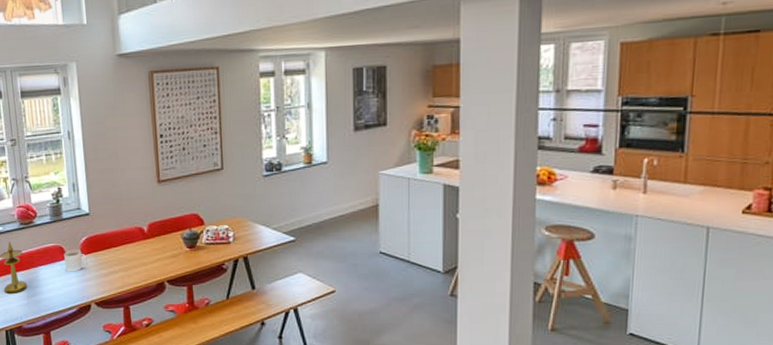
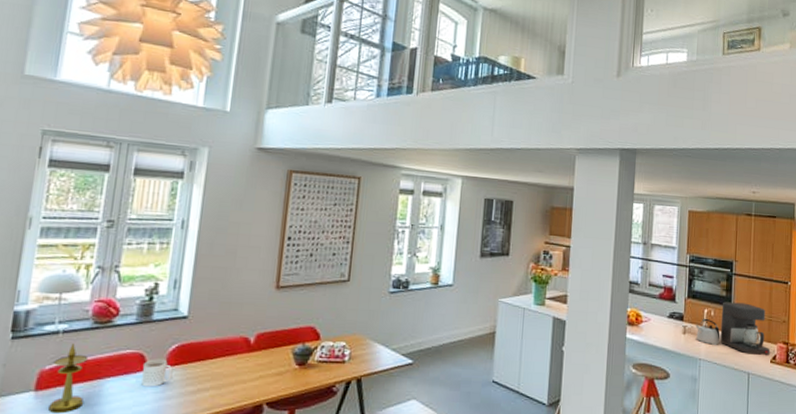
kettle: none [630,169,667,200] -> present [695,318,720,346]
coffee maker: none [666,145,742,206] -> present [720,301,770,355]

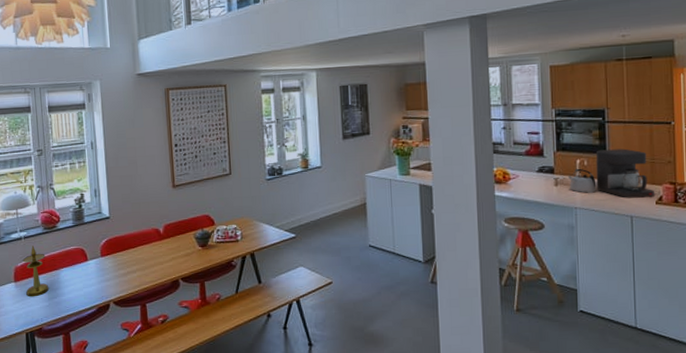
mug: present [141,359,173,387] -> none [84,251,107,273]

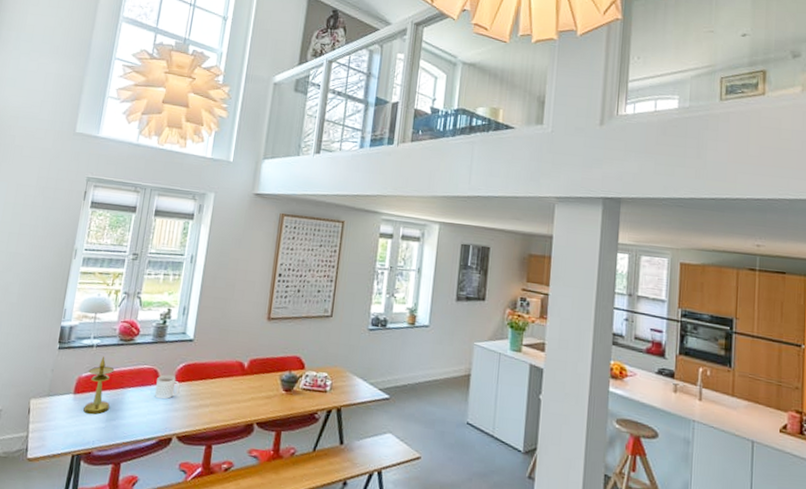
mug: none [84,251,107,273] -> present [155,375,181,400]
kettle: present [568,168,597,194] -> none [688,377,718,408]
coffee maker: present [595,148,654,198] -> none [718,361,779,423]

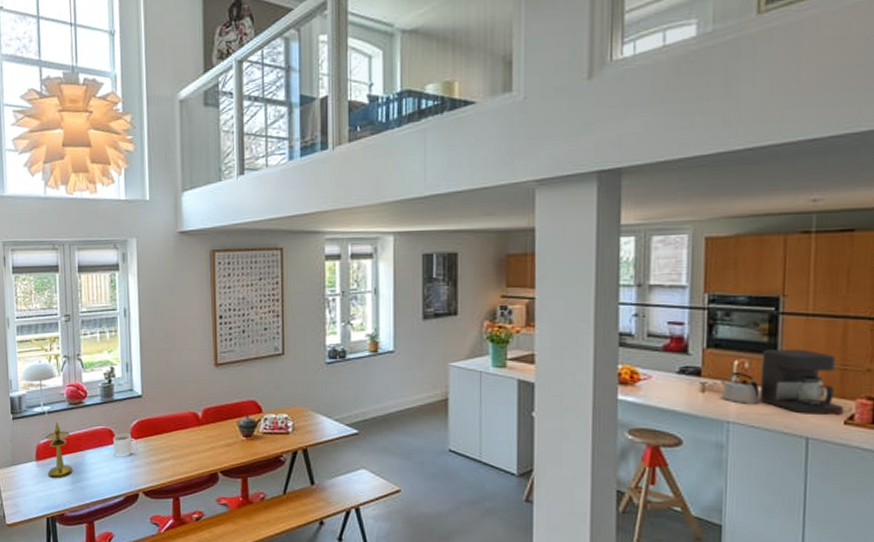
kettle: none [688,377,718,408] -> present [720,371,760,406]
coffee maker: none [718,361,779,423] -> present [759,349,843,415]

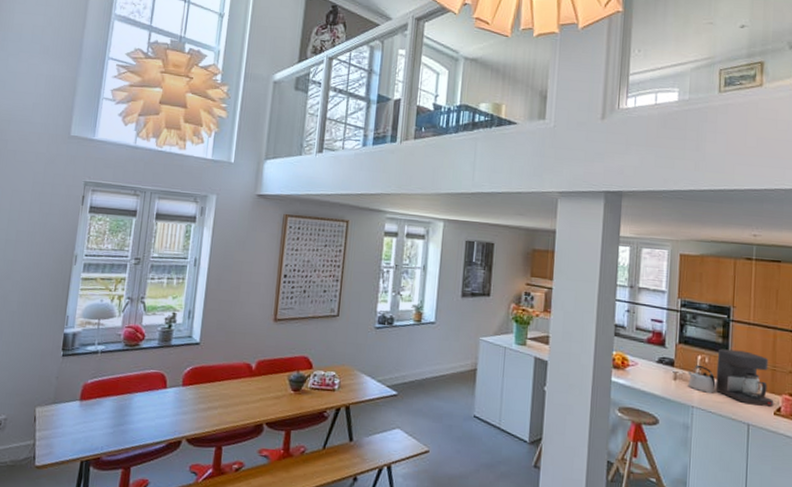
candlestick: present [45,422,72,479] -> none [90,362,121,421]
mug: present [112,433,138,458] -> none [162,378,188,403]

